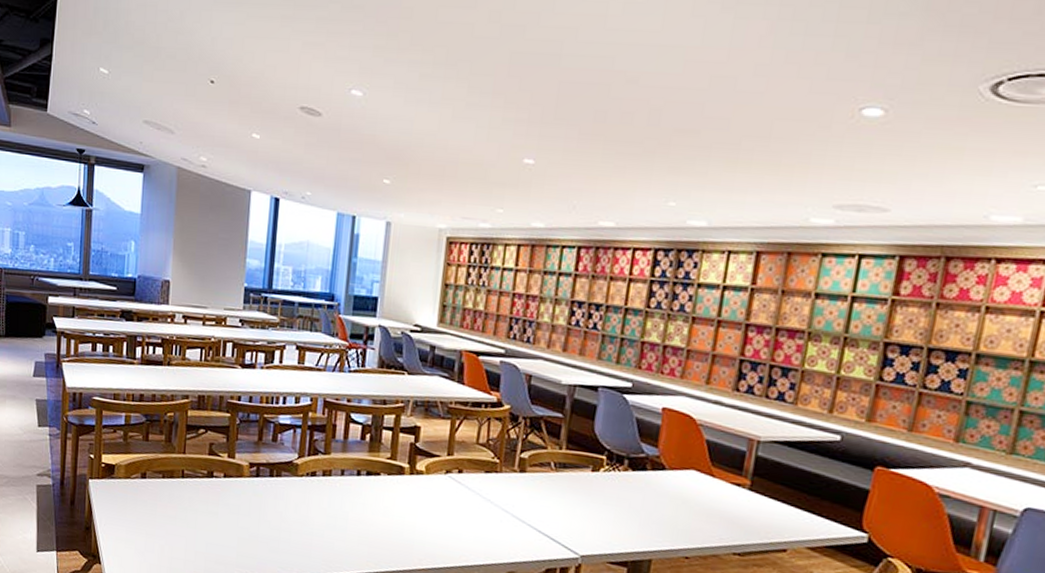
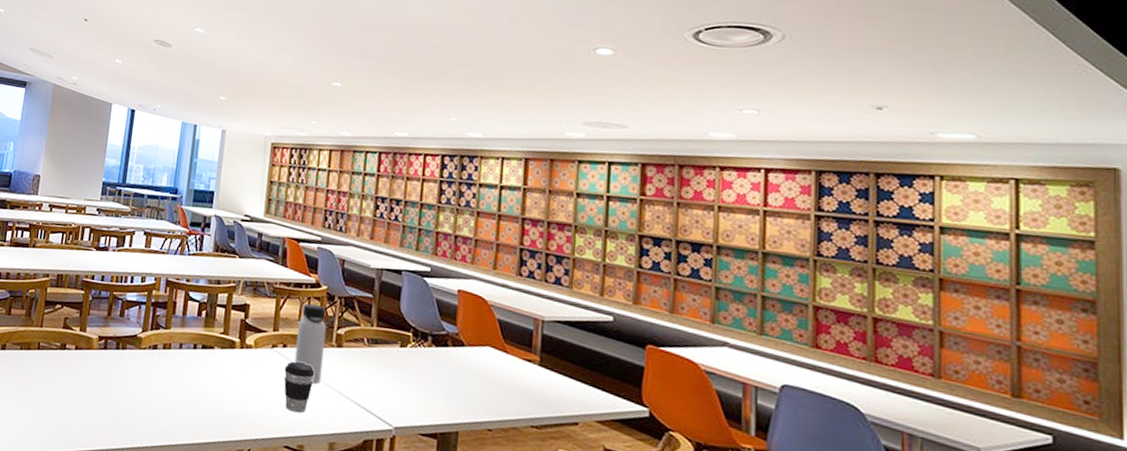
coffee cup: none [459,487,494,542] -> present [284,361,315,413]
water bottle: none [471,424,509,512] -> present [294,303,327,384]

